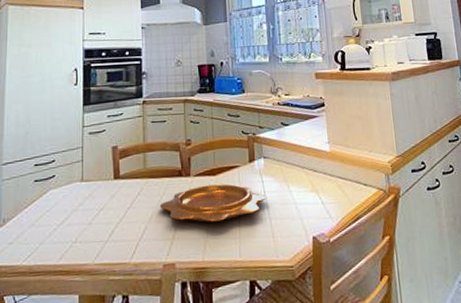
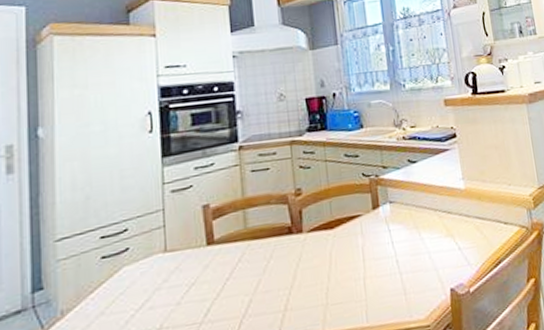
decorative bowl: present [159,184,266,222] -> none [266,237,395,287]

